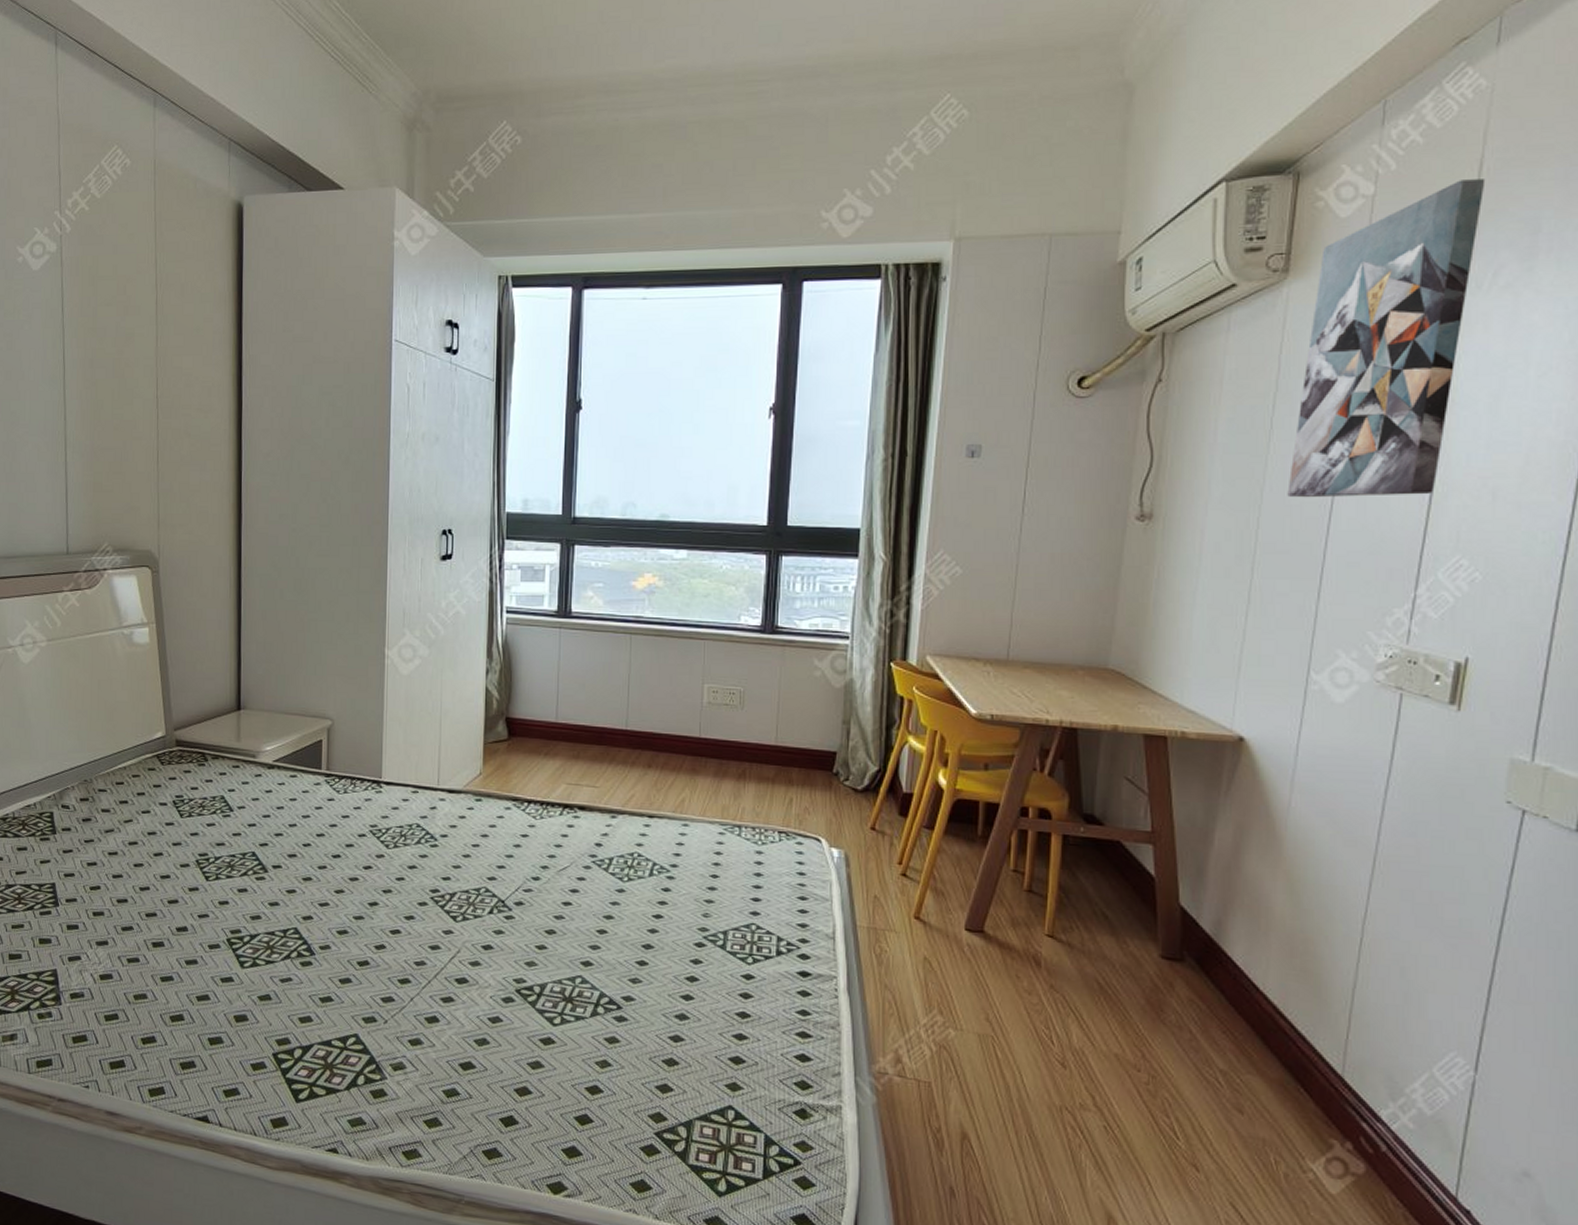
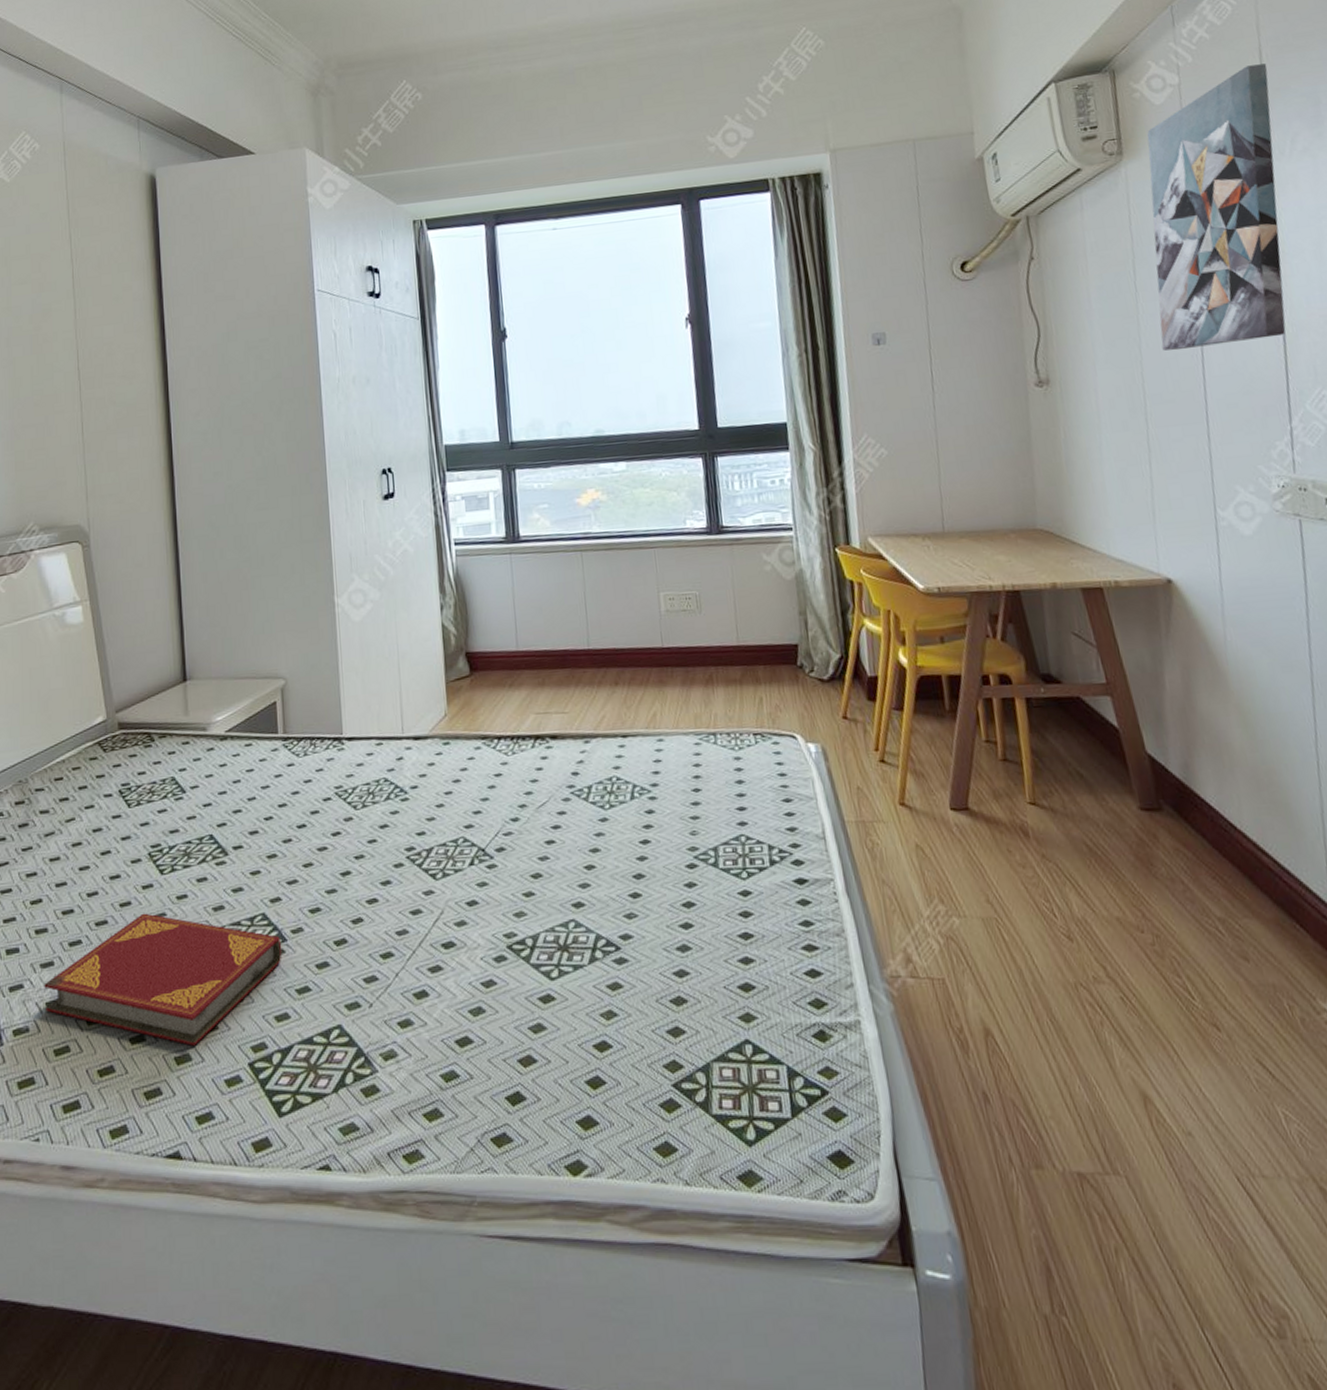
hardback book: none [98,912,310,1031] -> present [44,913,282,1046]

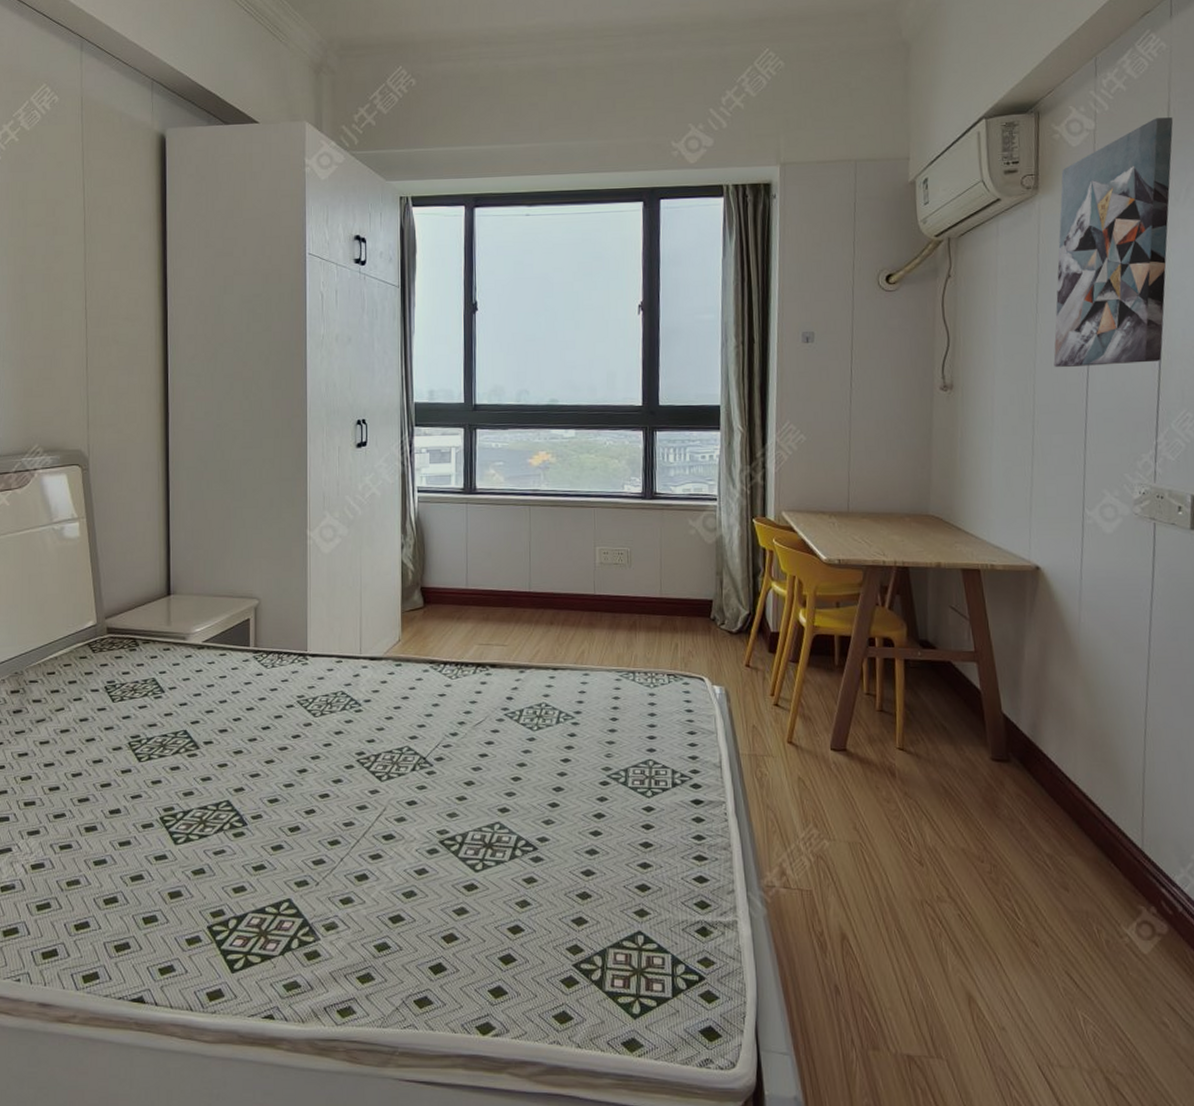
hardback book: present [44,913,282,1046] -> none [30,794,243,909]

